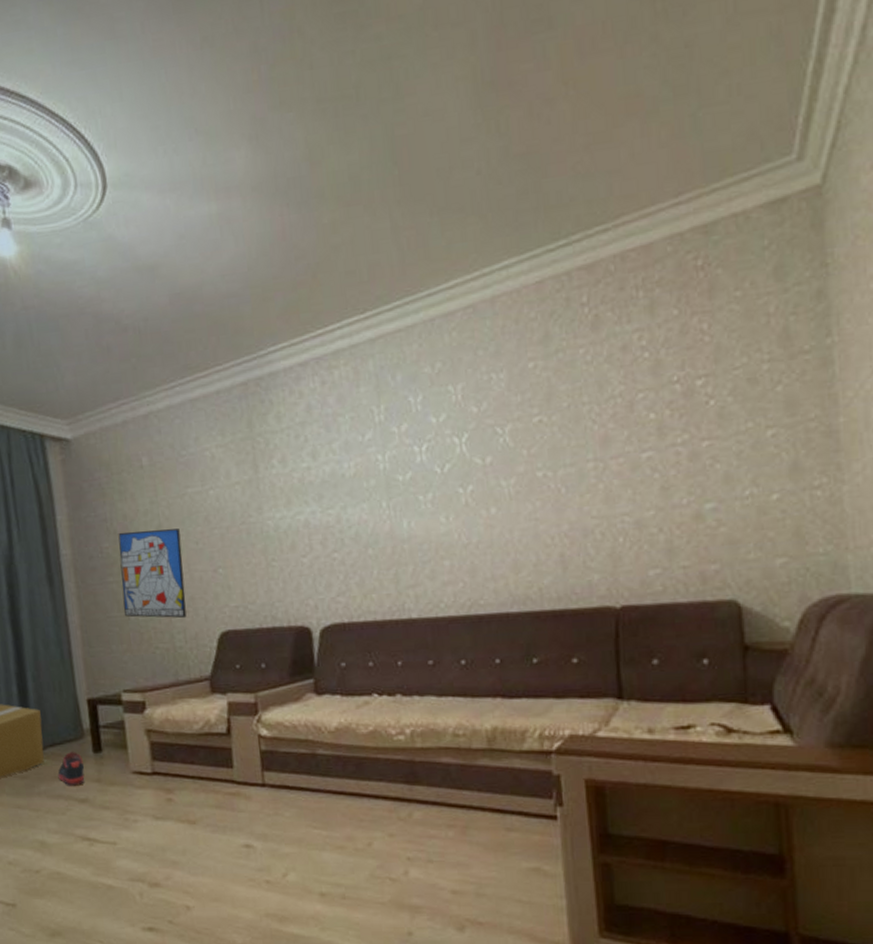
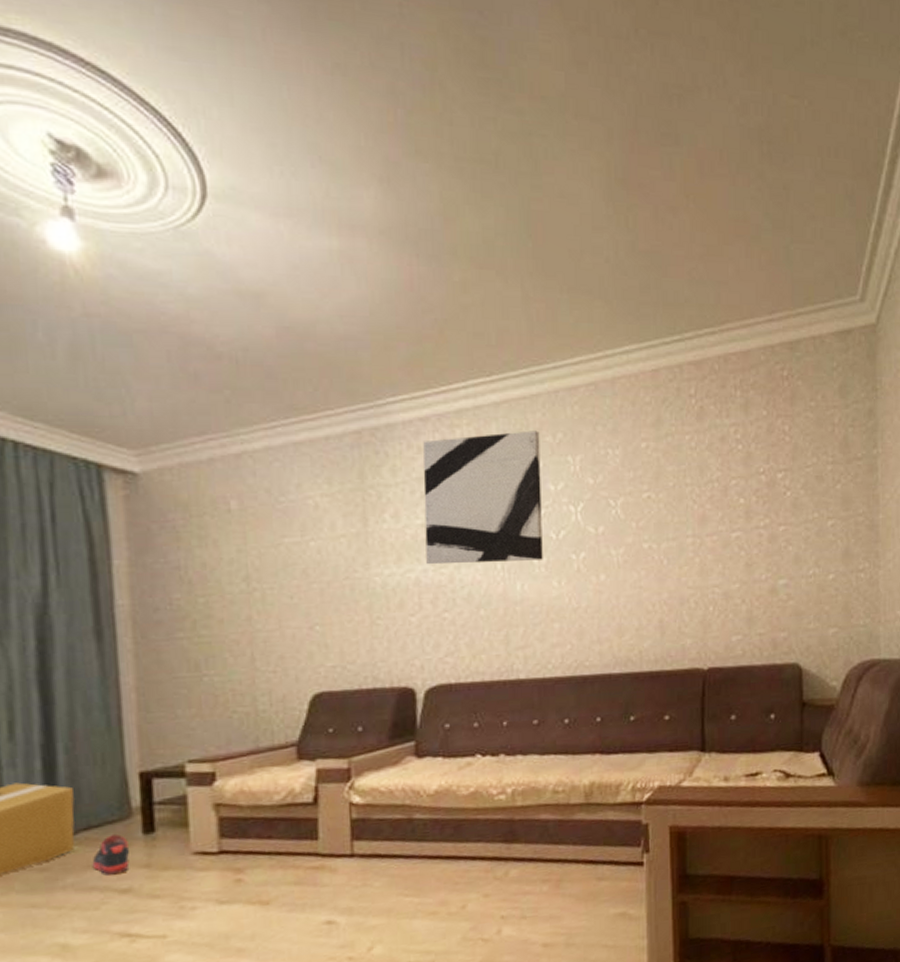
wall art: present [118,529,187,619] -> none [193,581,274,679]
wall art: none [304,362,429,507] -> present [423,430,543,565]

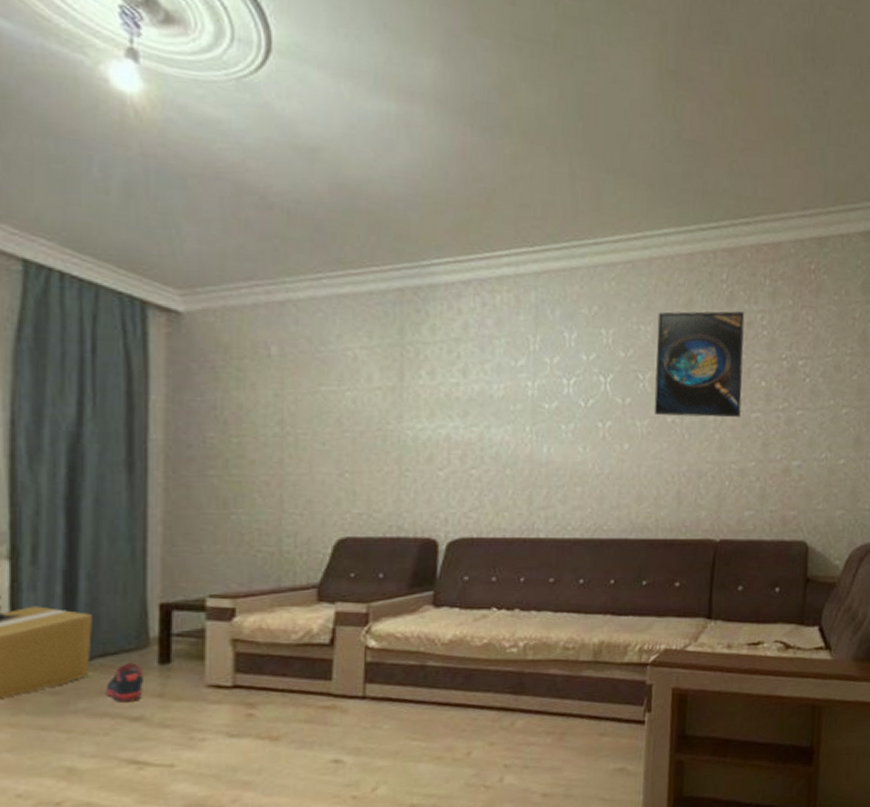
wall art: present [423,430,543,565] -> none [458,301,576,426]
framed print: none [626,427,720,542] -> present [654,311,745,418]

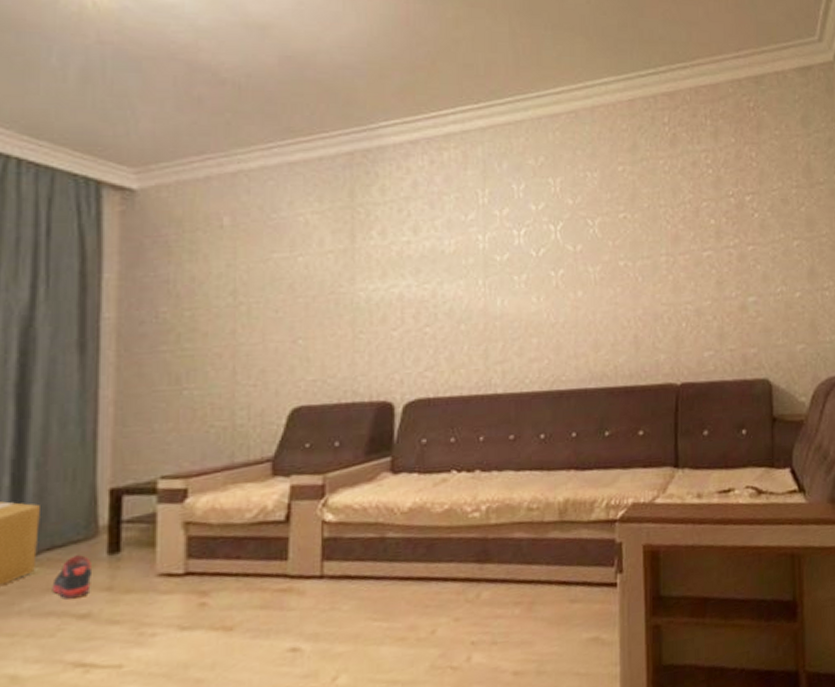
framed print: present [654,311,745,418] -> none [603,152,692,259]

